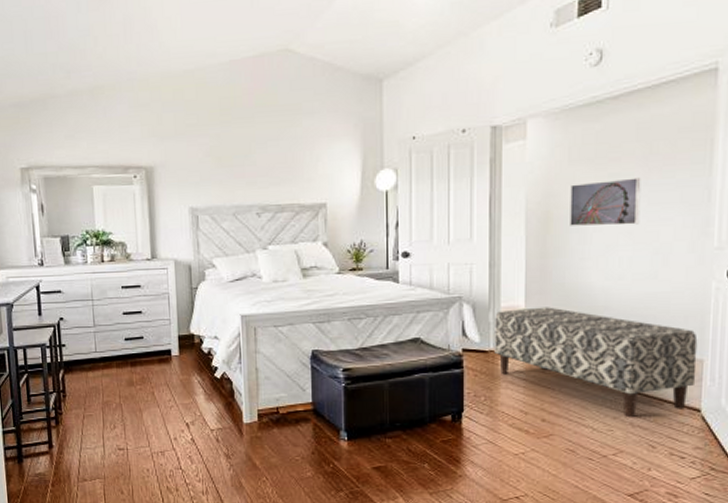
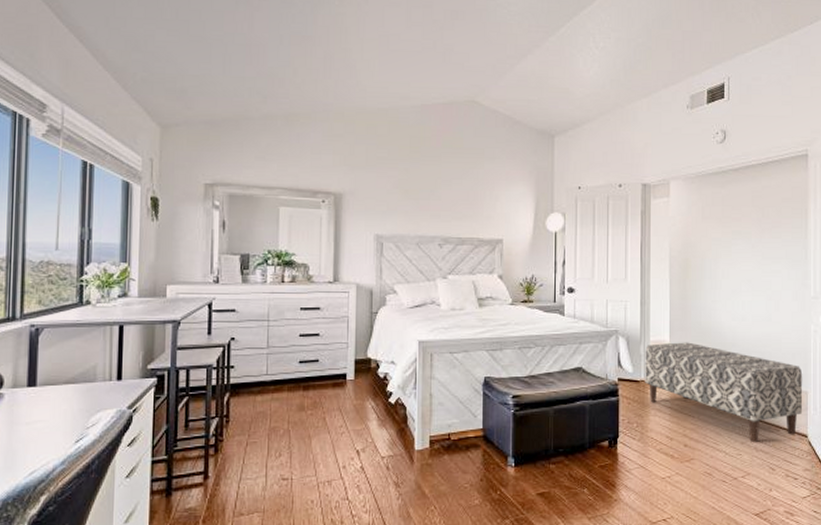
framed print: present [570,177,641,226] -> none [704,236,757,275]

